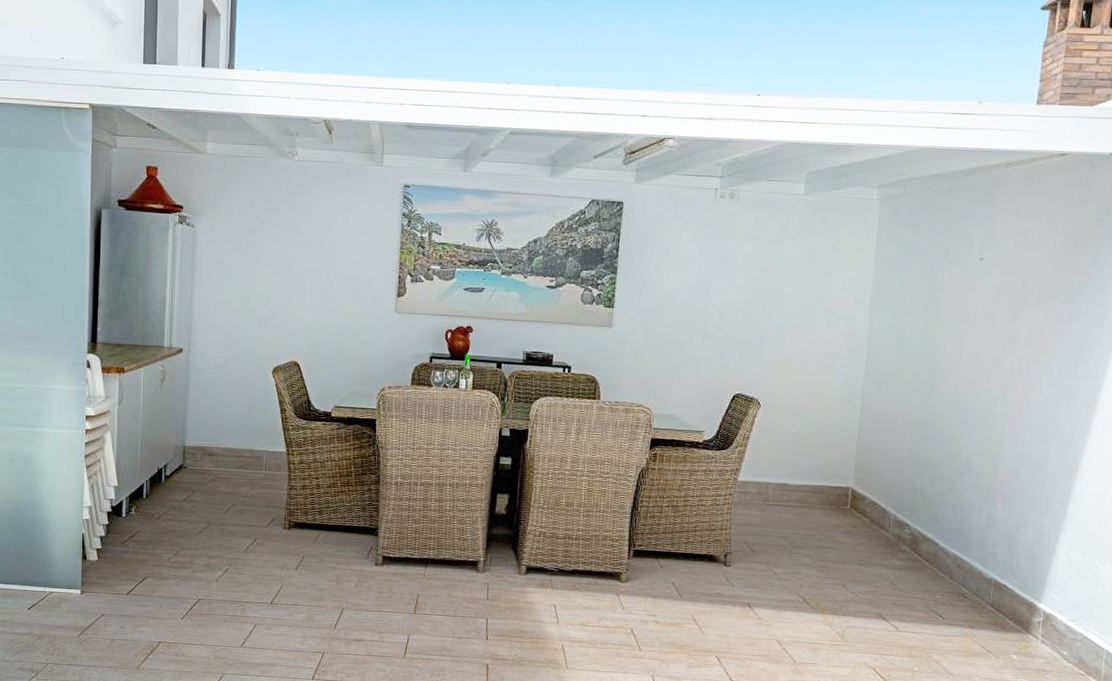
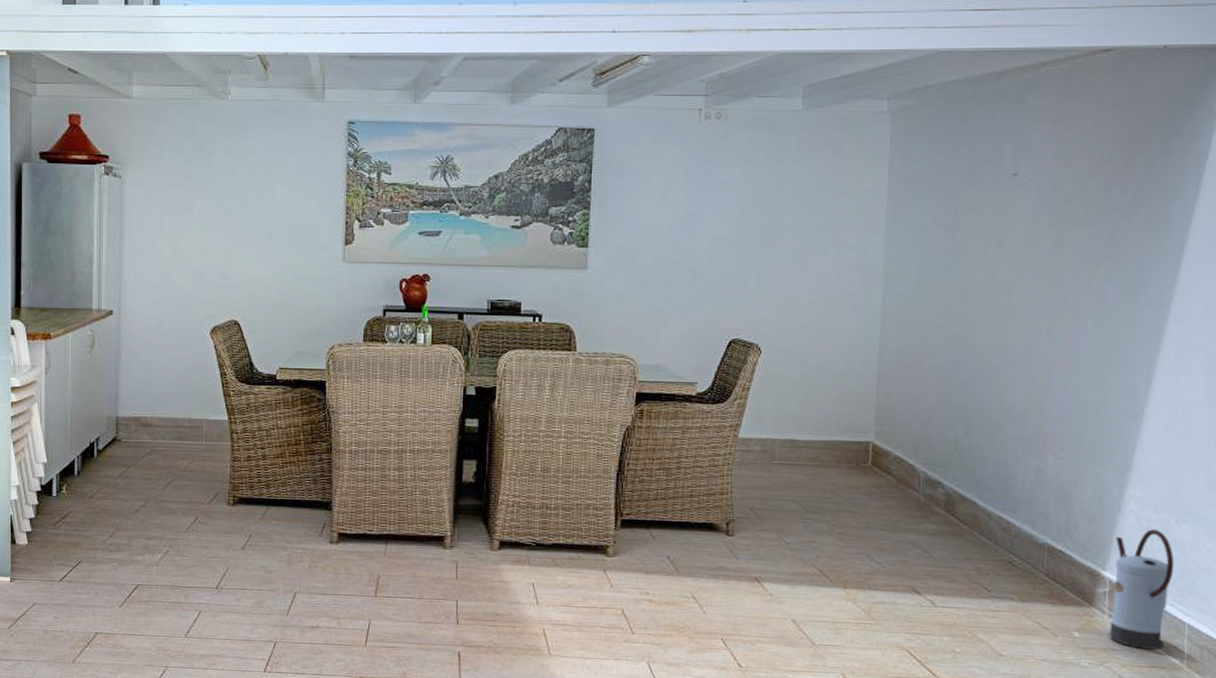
watering can: none [1041,568,1098,671] -> present [1109,529,1175,650]

